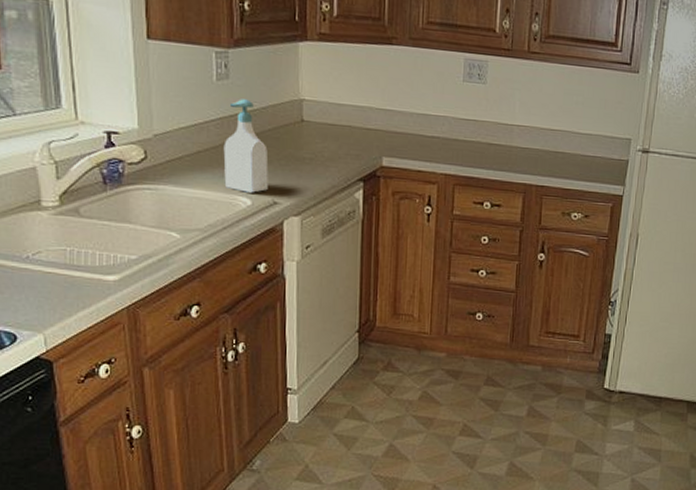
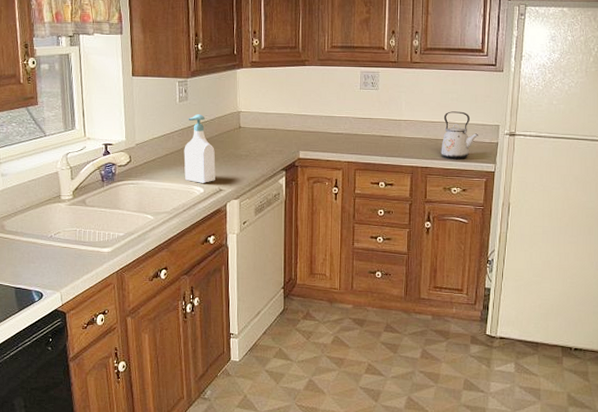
kettle: none [560,118,607,178] -> present [441,111,479,159]

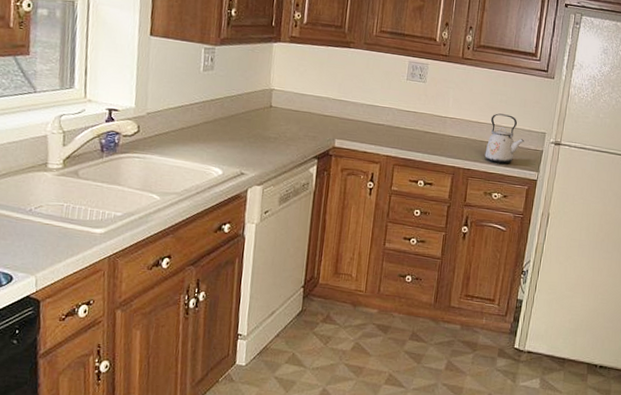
soap bottle: present [184,114,216,183] -> none [201,87,240,165]

